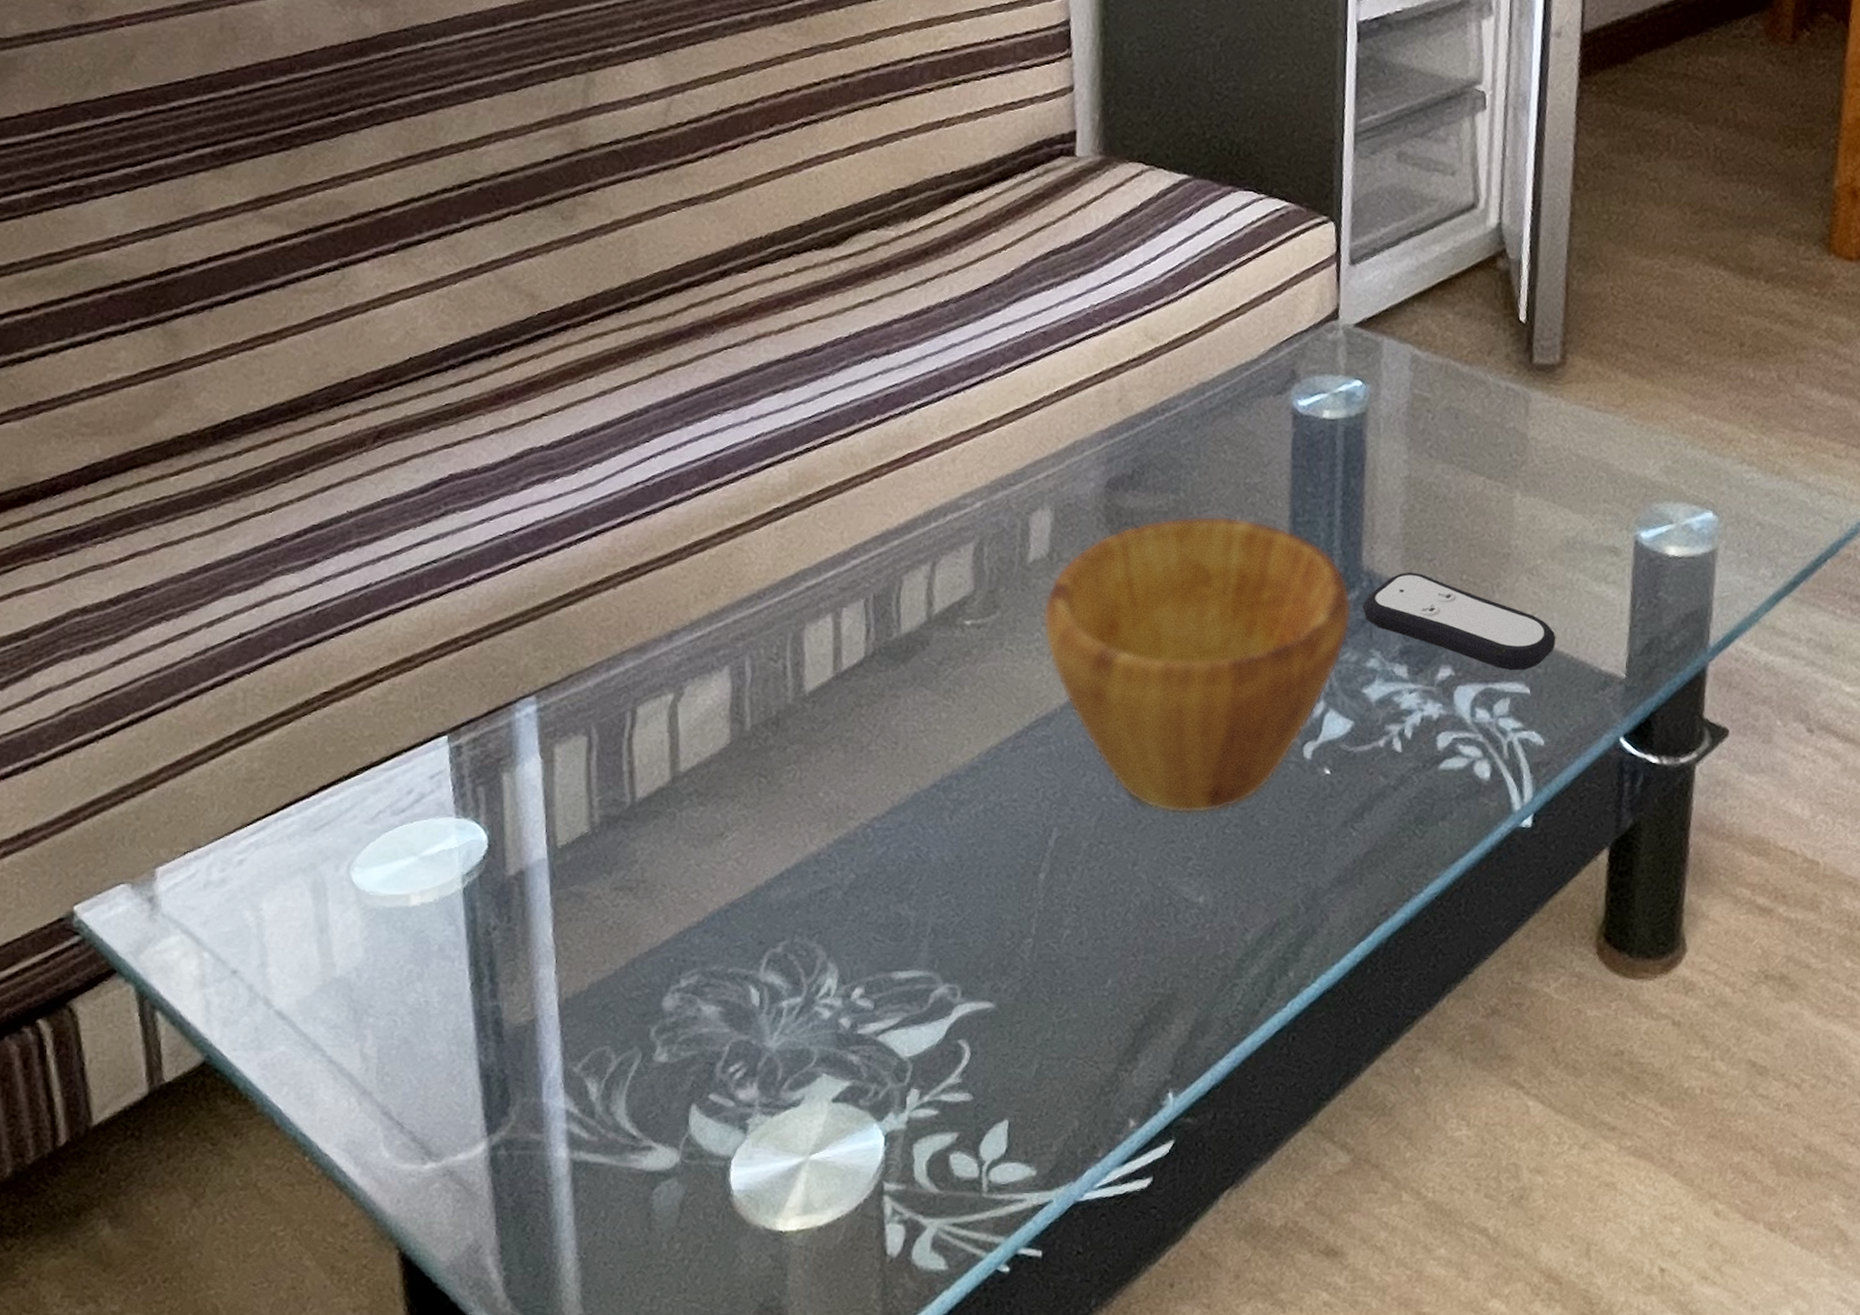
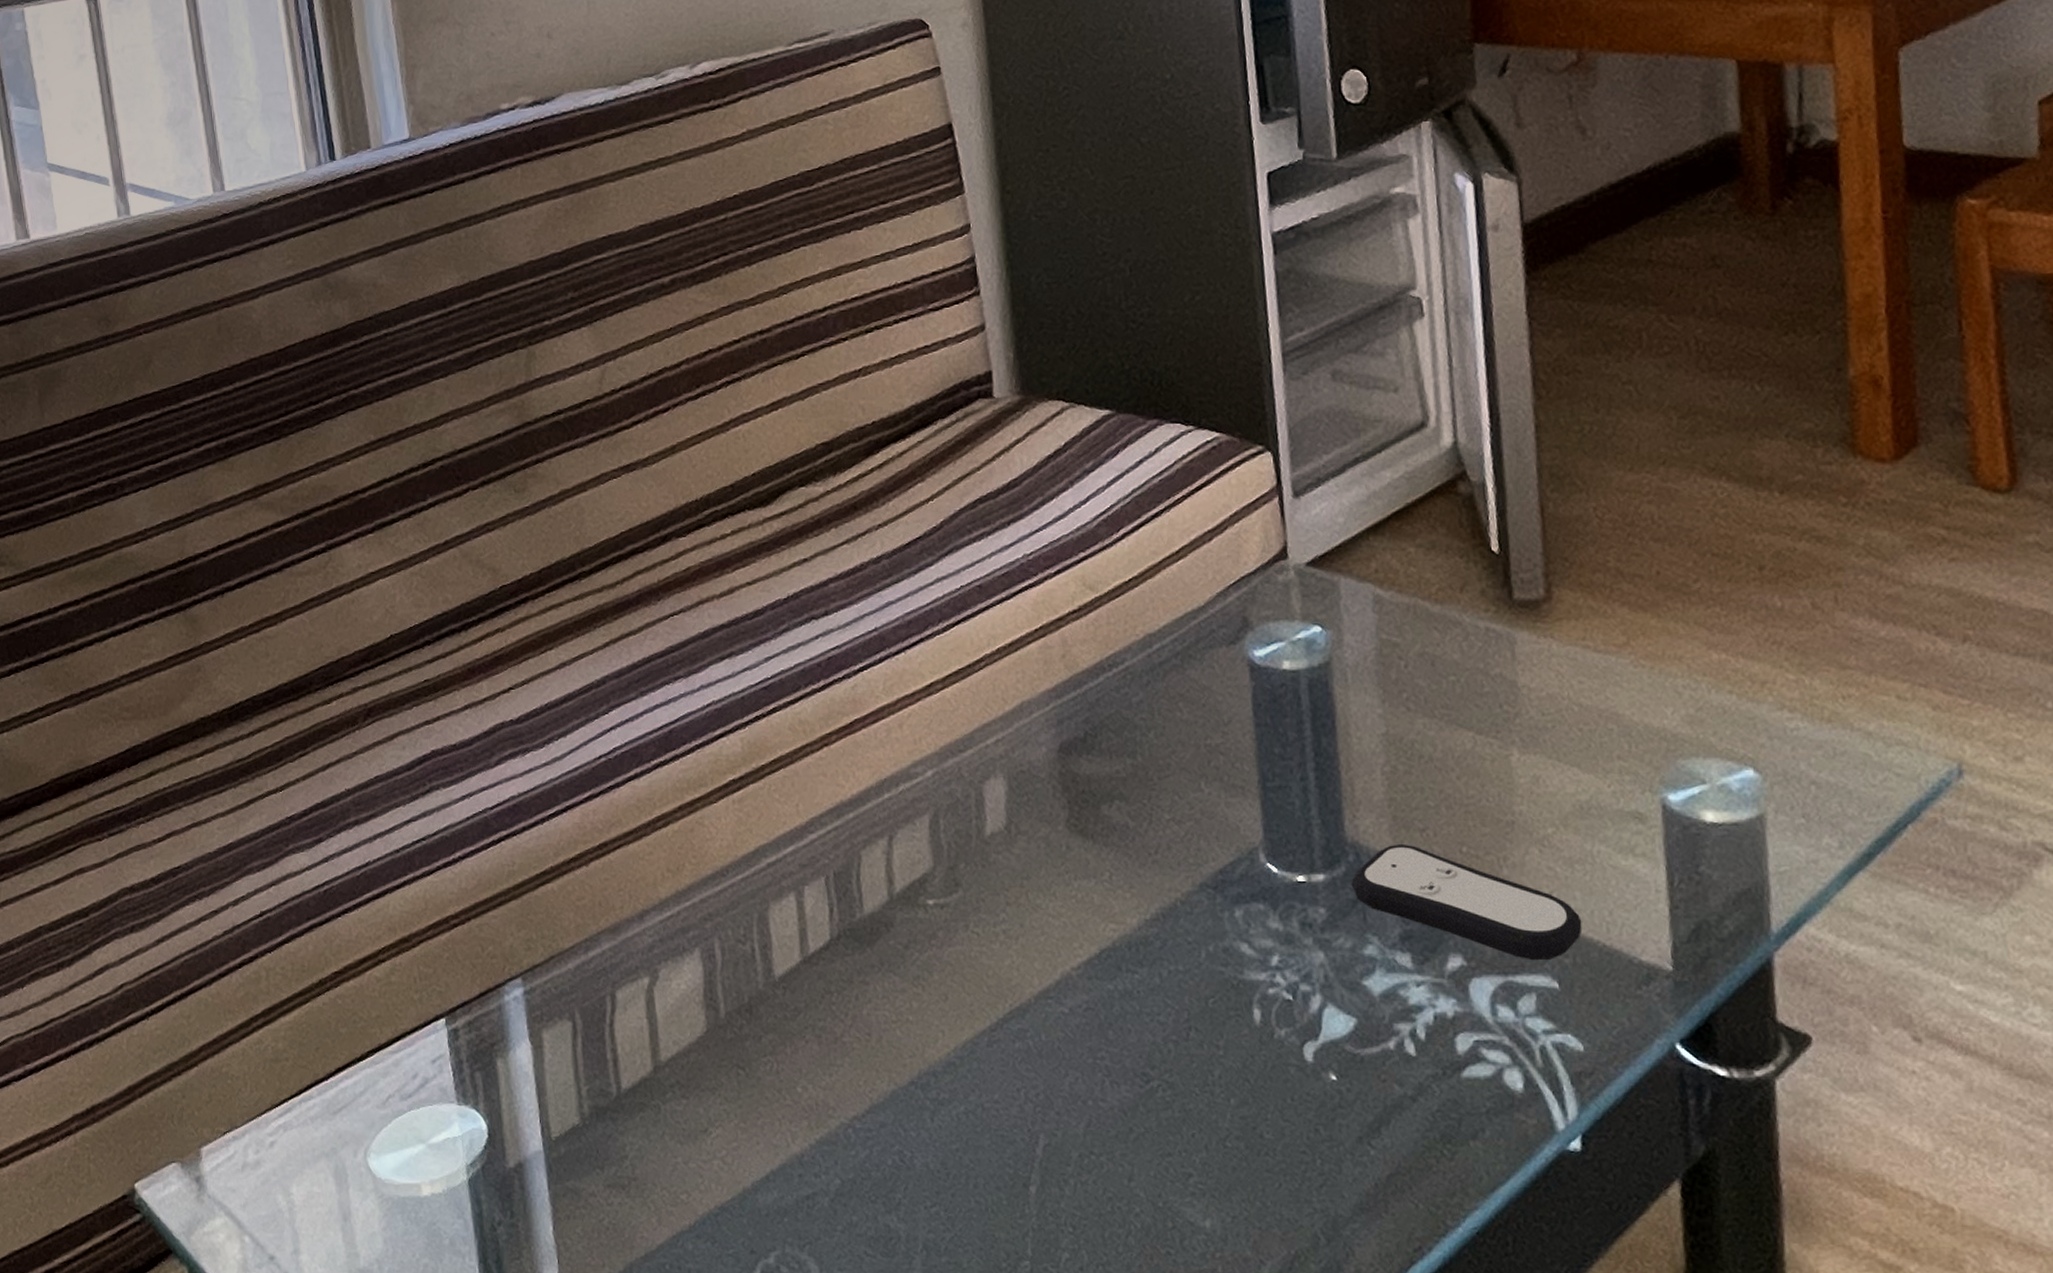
bowl: present [1042,515,1352,814] -> none [1006,781,1341,1123]

